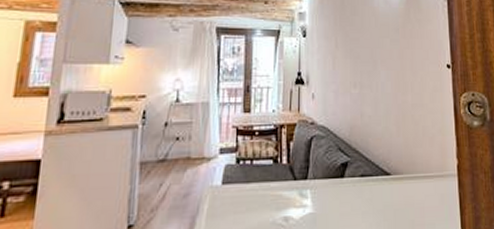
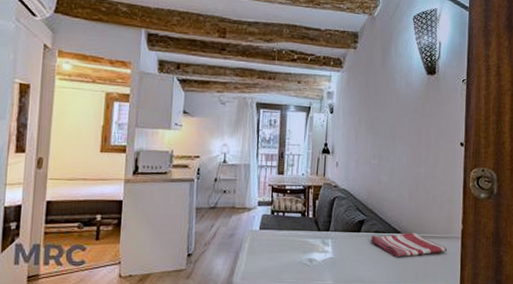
dish towel: none [356,173,444,206] -> present [370,233,448,258]

